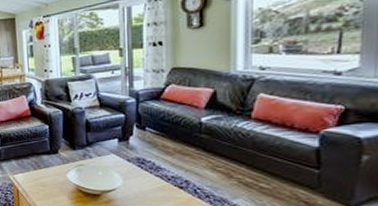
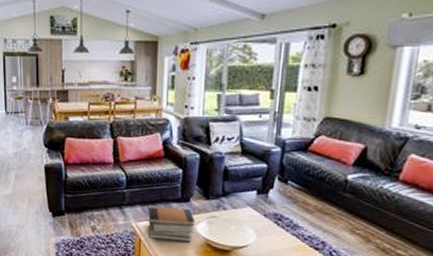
book stack: none [22,159,66,189] -> present [148,207,195,242]

